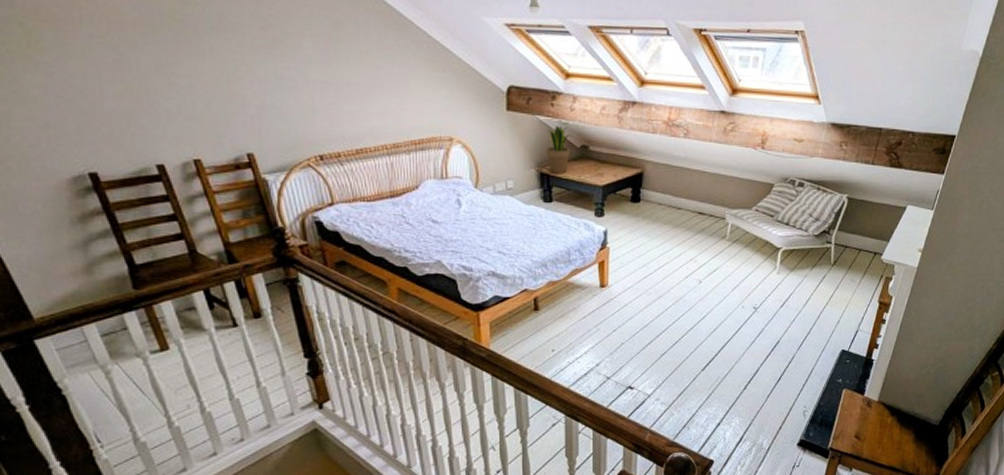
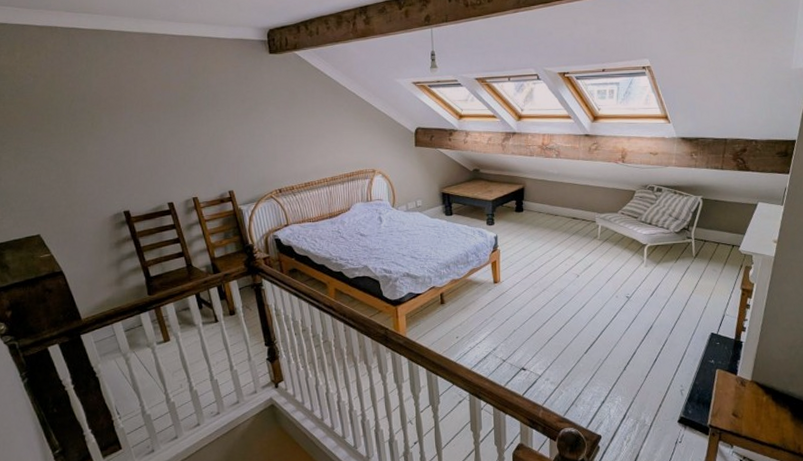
potted plant: present [546,125,572,174] -> none [446,155,466,193]

